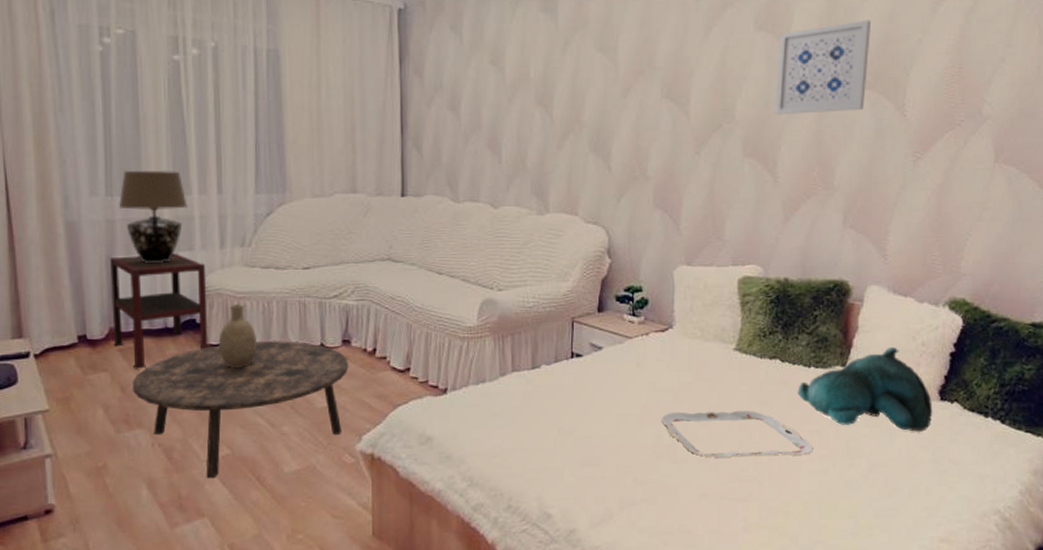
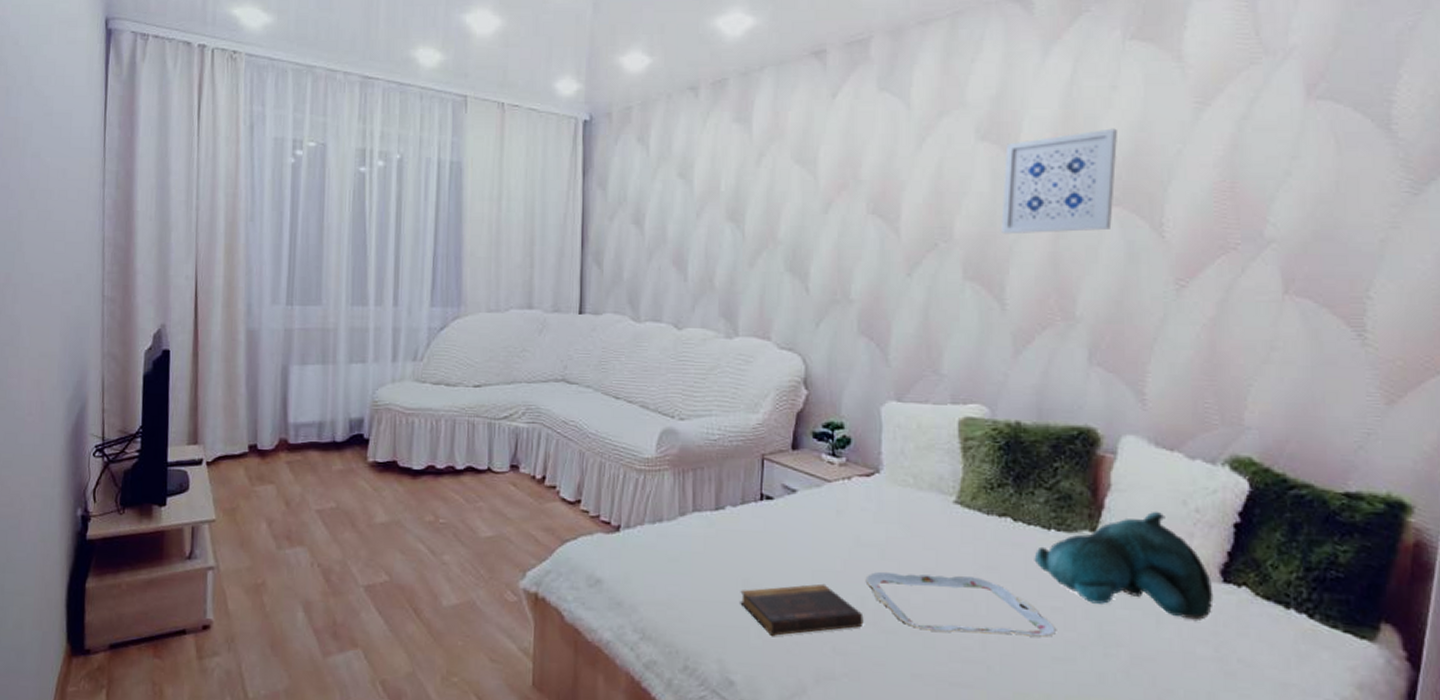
side table: present [110,253,209,369] -> none [282,364,377,483]
table lamp: present [118,170,188,263] -> none [297,279,364,374]
coffee table: present [133,341,349,479] -> none [297,461,516,607]
decorative vase: present [218,303,257,367] -> none [384,419,423,488]
book: none [555,426,660,473] -> present [740,583,864,636]

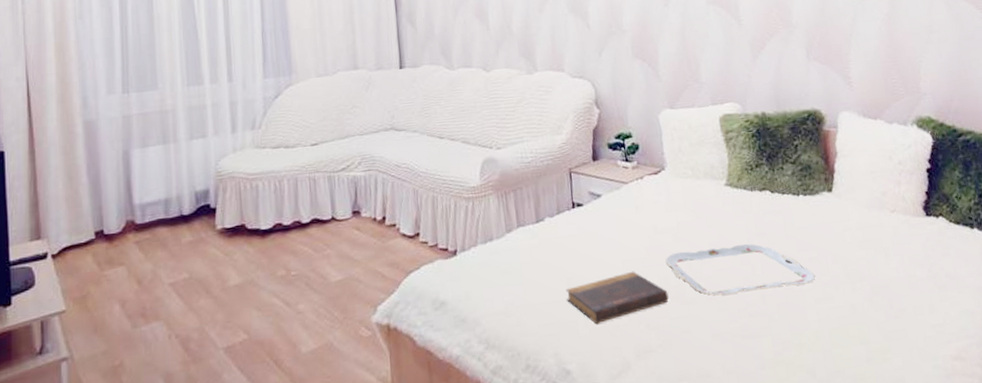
teddy bear: present [1034,511,1214,622] -> none [790,168,922,250]

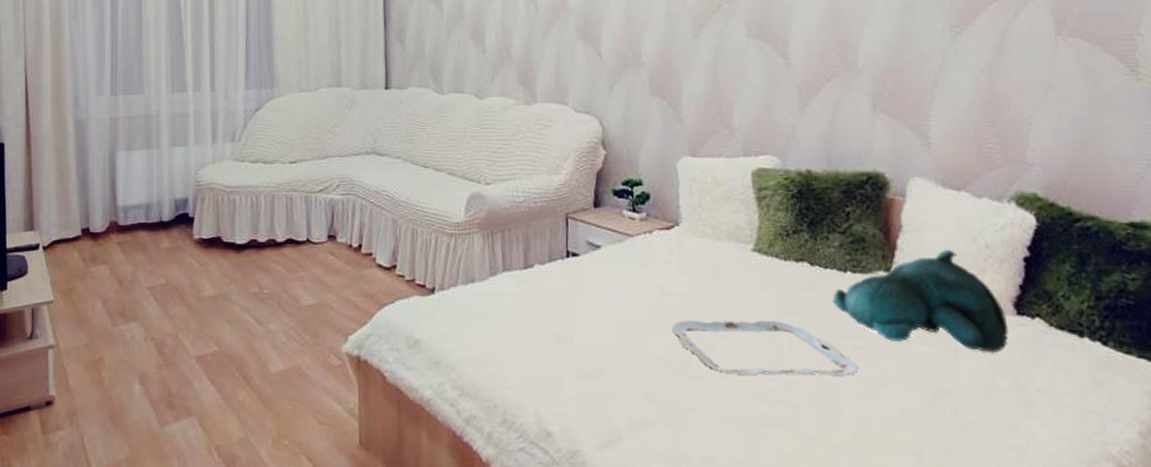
book: present [566,271,669,324] -> none [552,334,672,386]
teddy bear: none [790,168,922,250] -> present [832,249,1009,354]

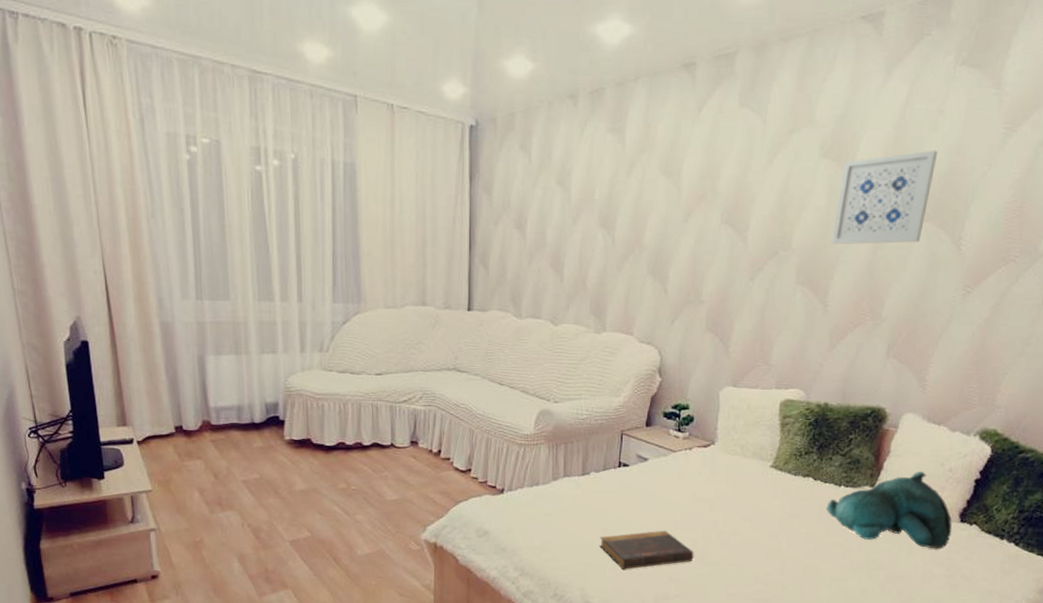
book: none [552,334,672,386] -> present [599,530,694,570]
serving tray: present [671,320,858,376] -> none [697,520,836,565]

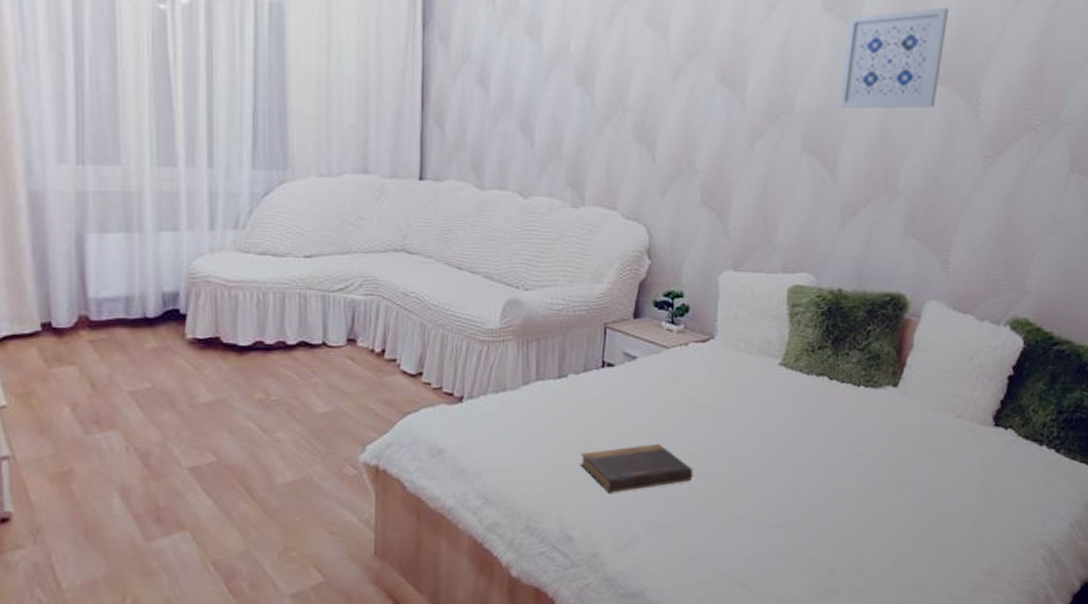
teddy bear: present [826,471,952,550] -> none [844,367,986,460]

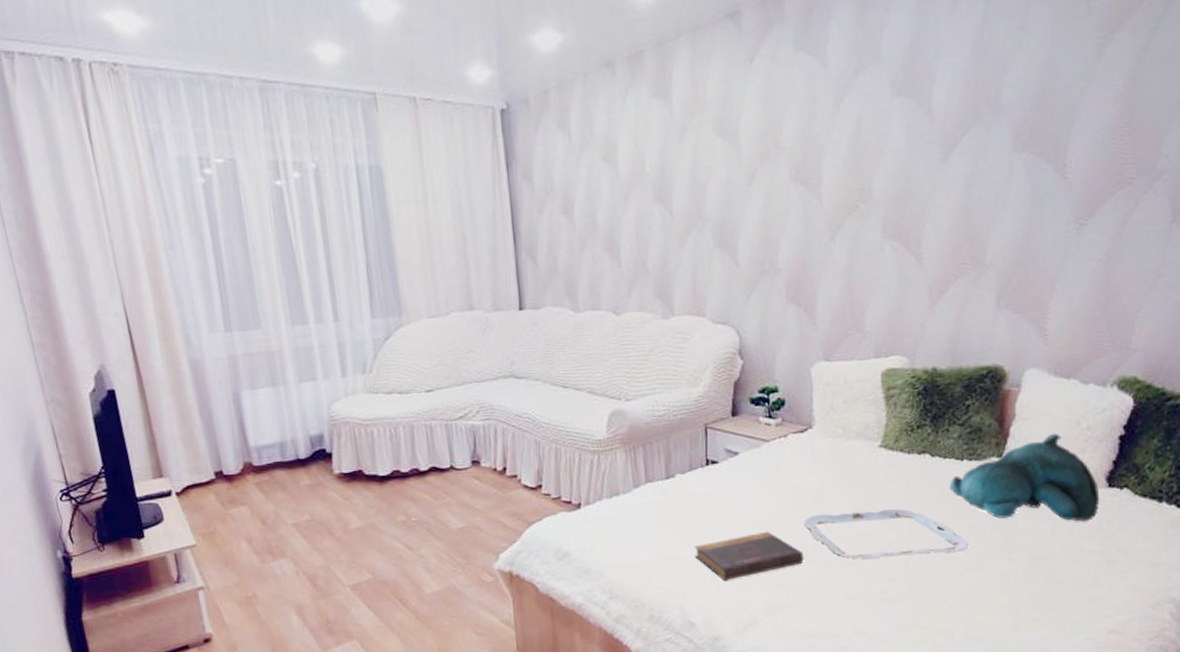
serving tray: none [696,429,857,480] -> present [804,509,968,559]
wall art: present [838,7,948,109] -> none [917,71,1025,190]
teddy bear: none [844,367,986,460] -> present [949,433,1100,523]

